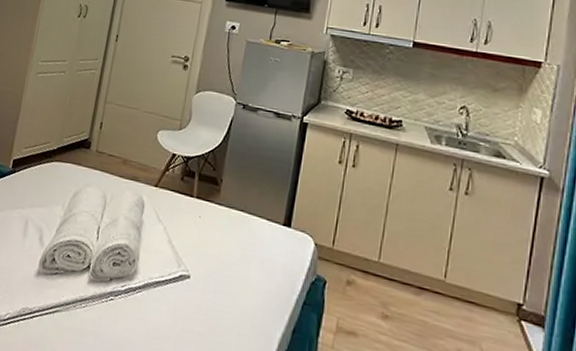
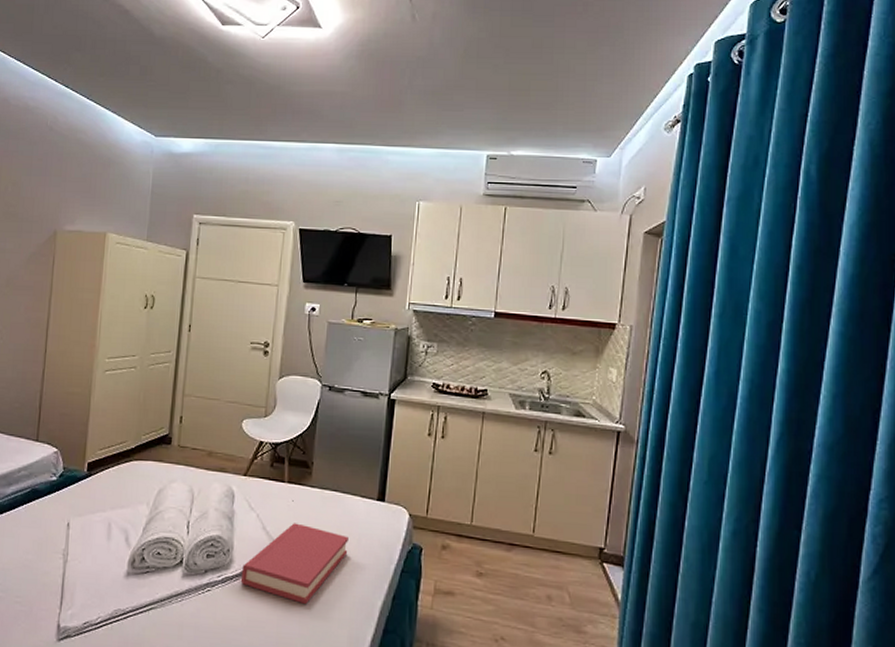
hardback book: none [143,239,252,327] -> present [240,523,349,605]

